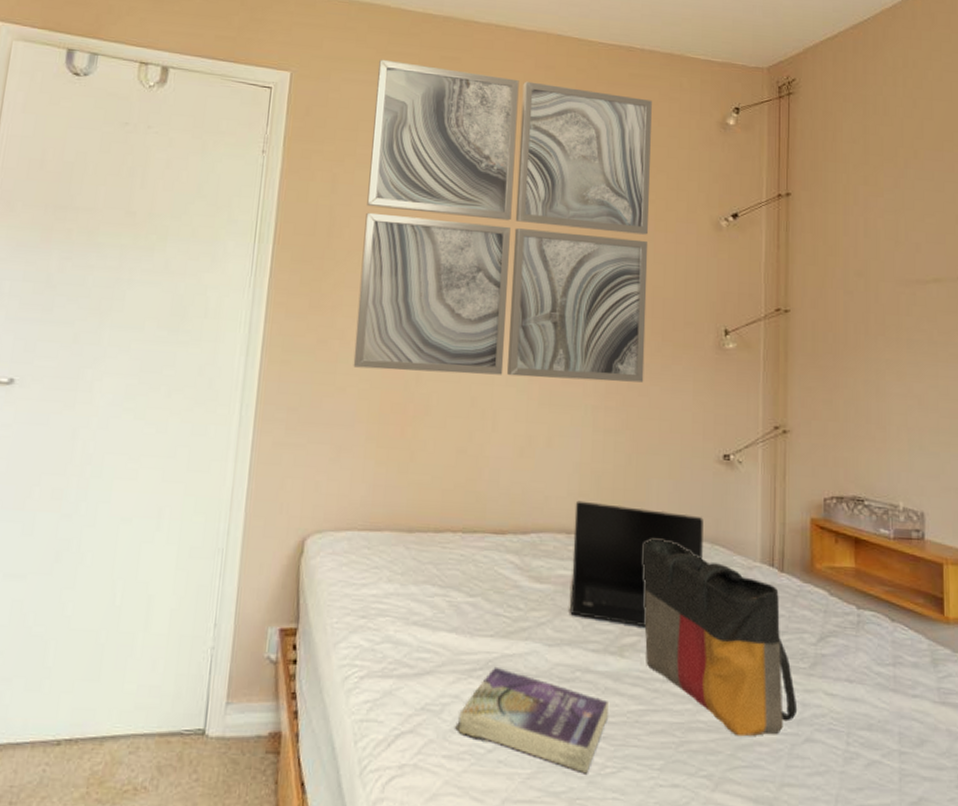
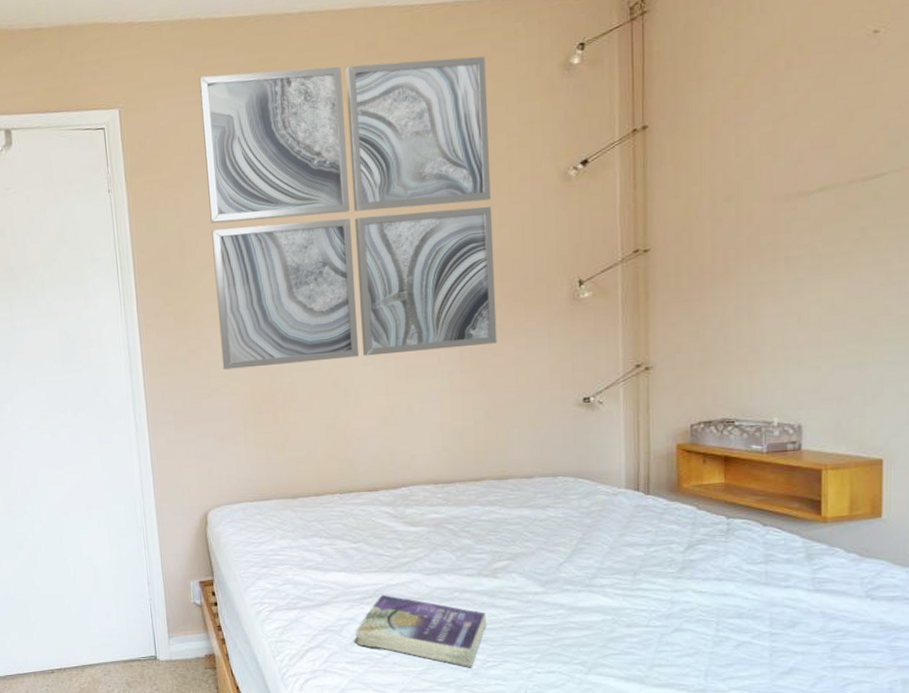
laptop: present [569,500,703,628] -> none [440,454,567,553]
tote bag: present [642,538,798,737] -> none [507,479,666,631]

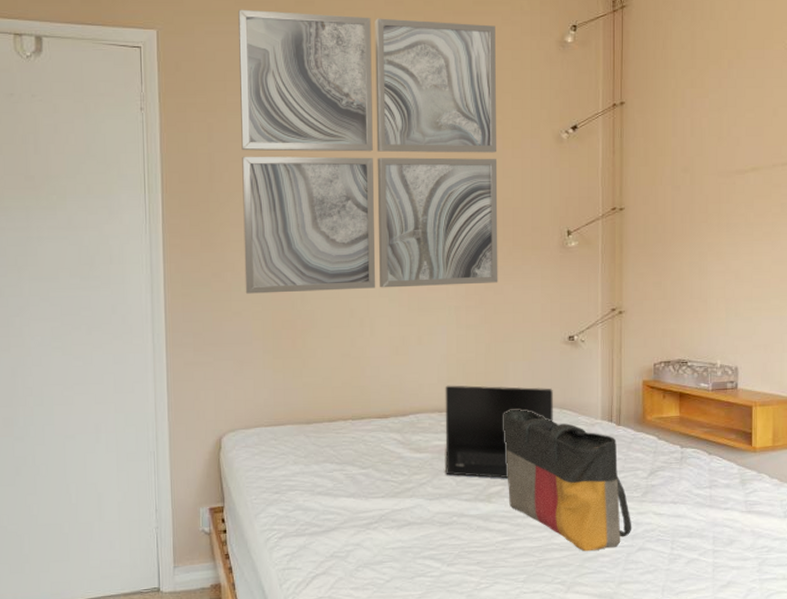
book: present [354,594,487,668] -> none [359,519,482,590]
laptop: none [440,454,567,553] -> present [444,385,553,479]
tote bag: none [507,479,666,631] -> present [503,409,632,552]

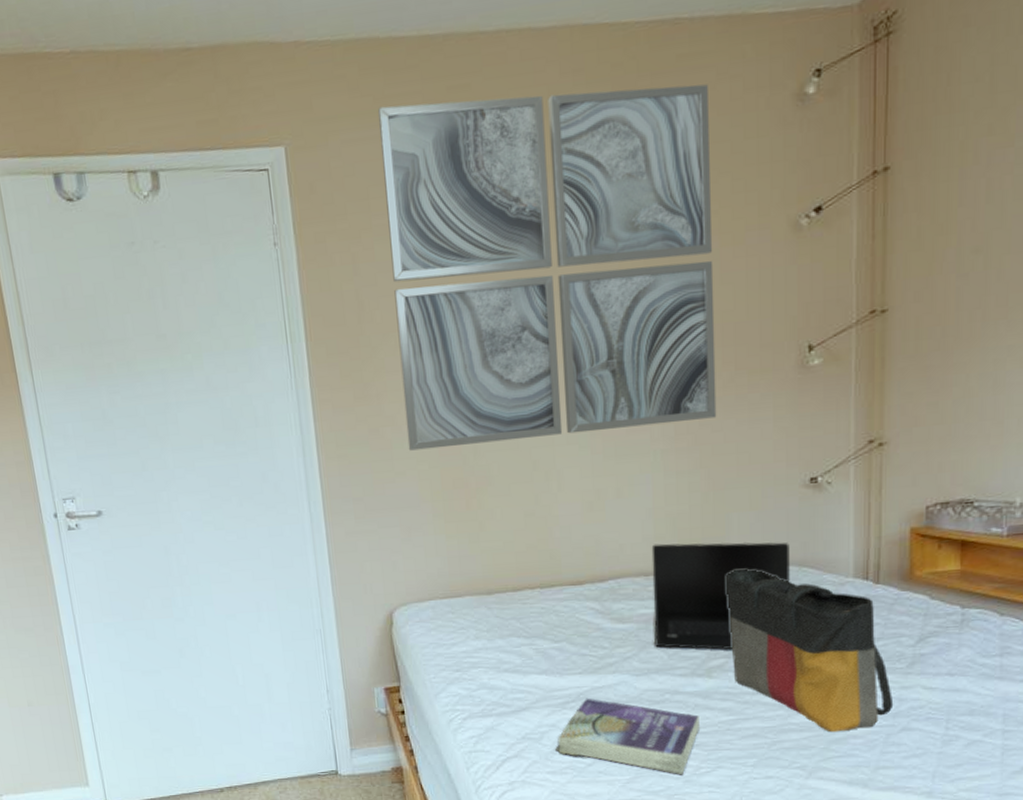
book: none [359,519,482,590] -> present [555,698,701,775]

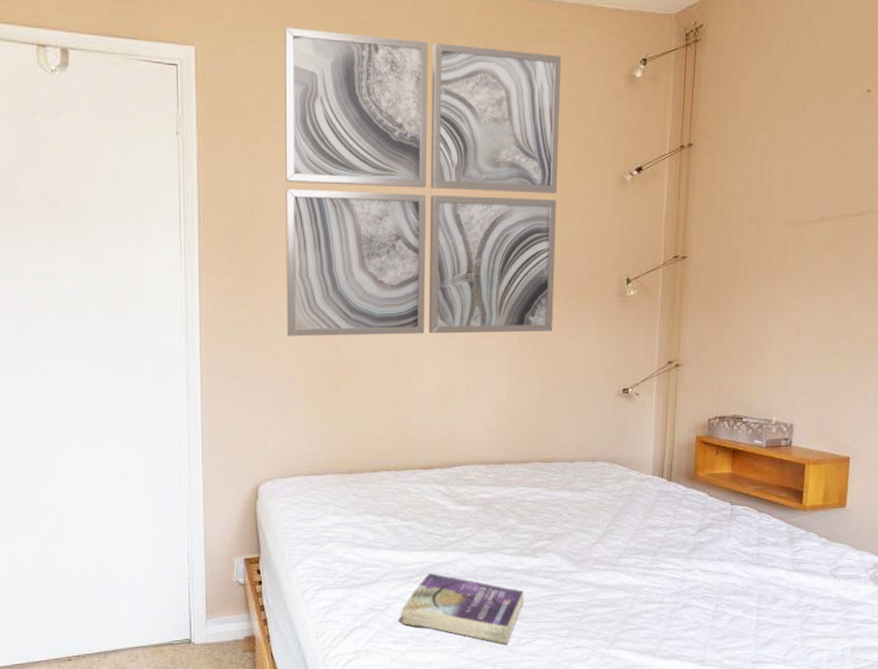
laptop: present [651,542,790,650] -> none [490,436,604,533]
tote bag: present [725,569,894,733] -> none [552,462,678,608]

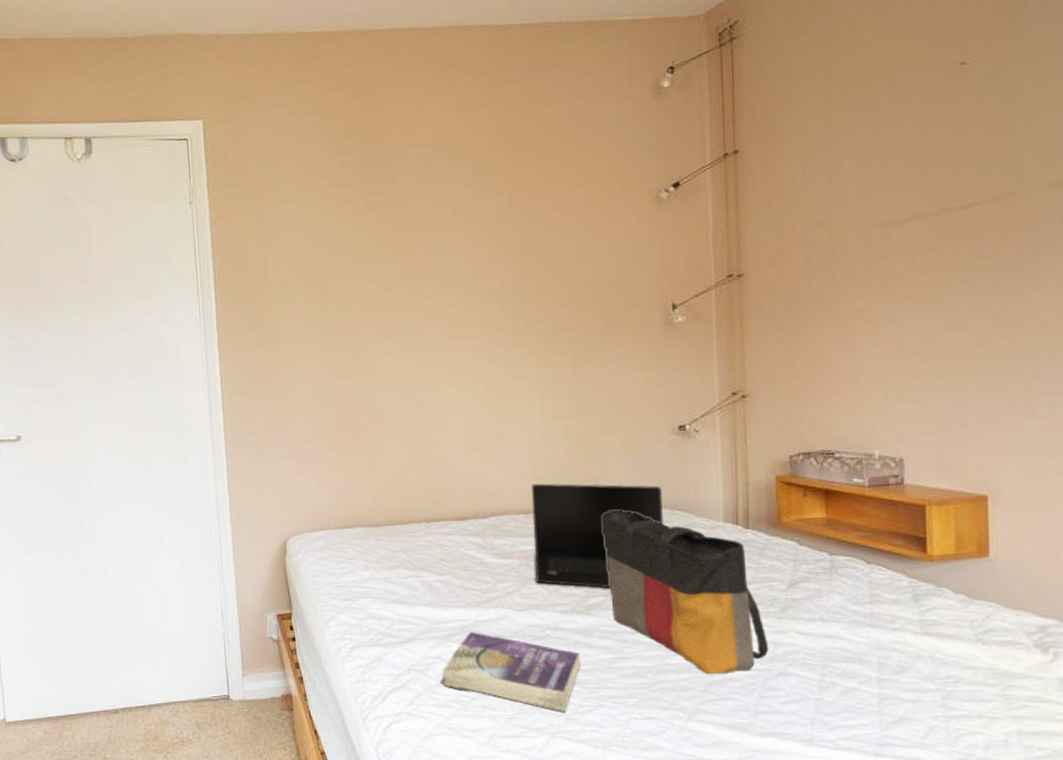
wall art: present [285,27,561,336] -> none [285,77,590,389]
laptop: none [490,436,604,533] -> present [531,483,663,589]
tote bag: none [552,462,678,608] -> present [601,510,769,675]

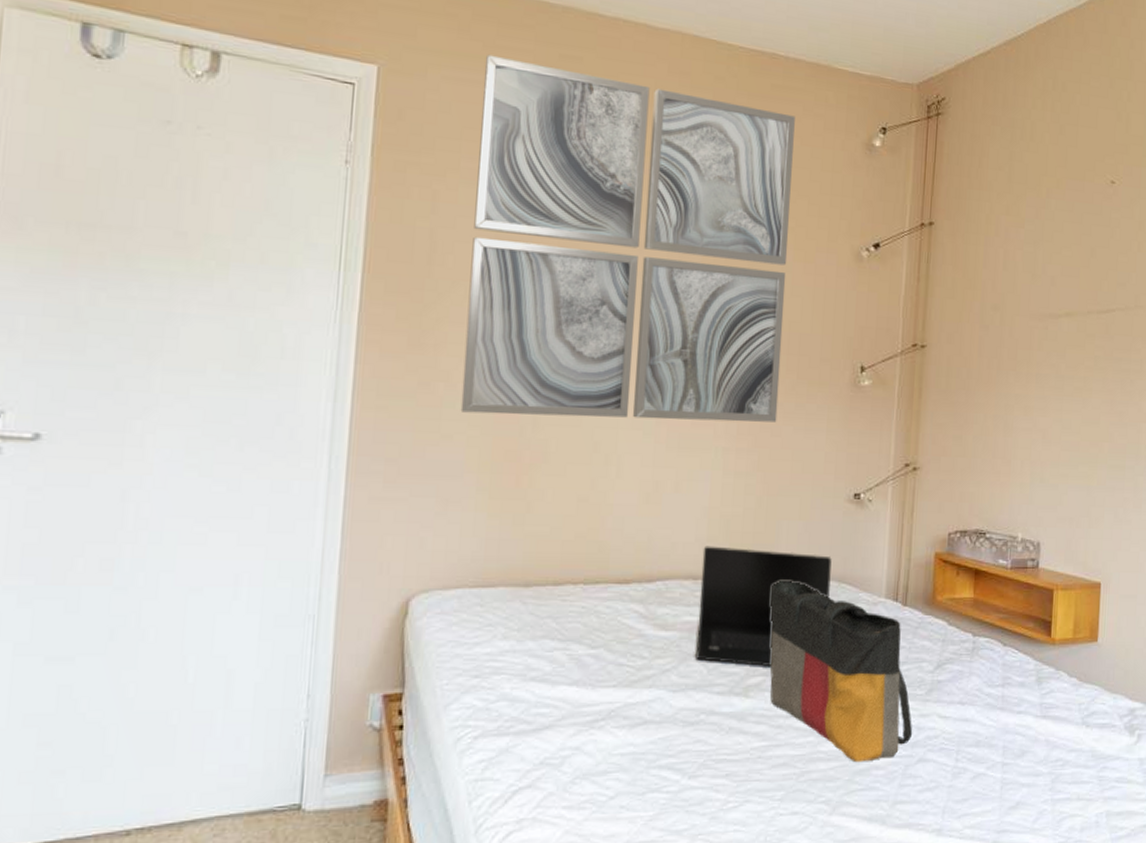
wall art: none [285,77,590,389] -> present [460,54,795,423]
book: present [440,631,582,713] -> none [576,716,733,811]

